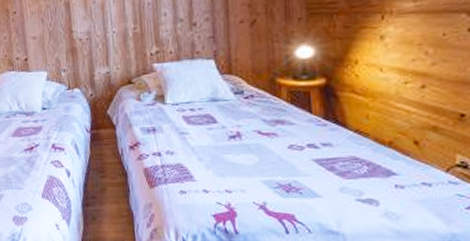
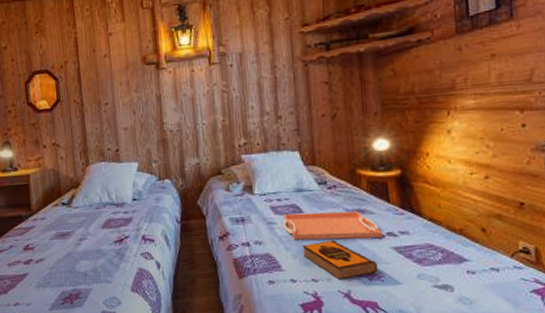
serving tray: none [196,122,302,151] -> present [283,211,382,240]
hardback book: none [216,151,297,192] -> present [302,239,378,280]

